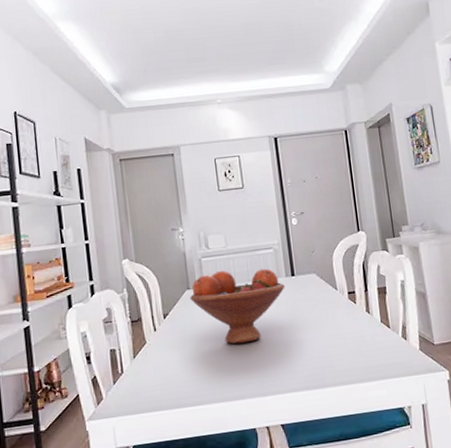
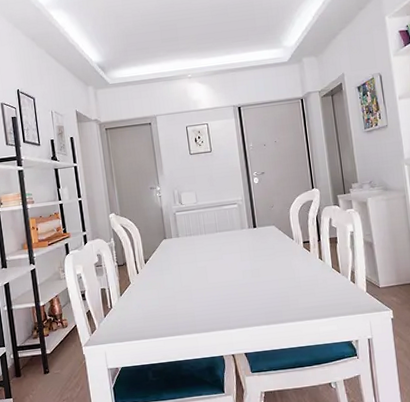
fruit bowl: present [190,268,285,344] -> none [166,221,248,286]

